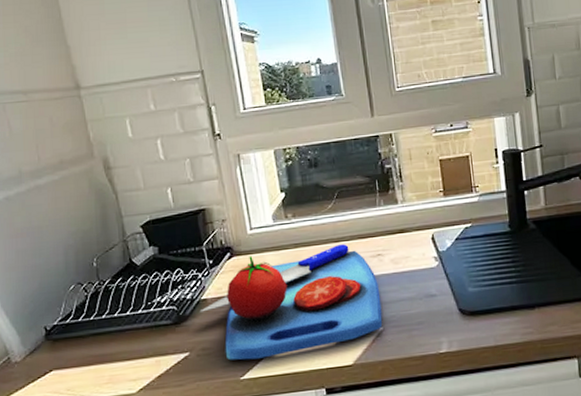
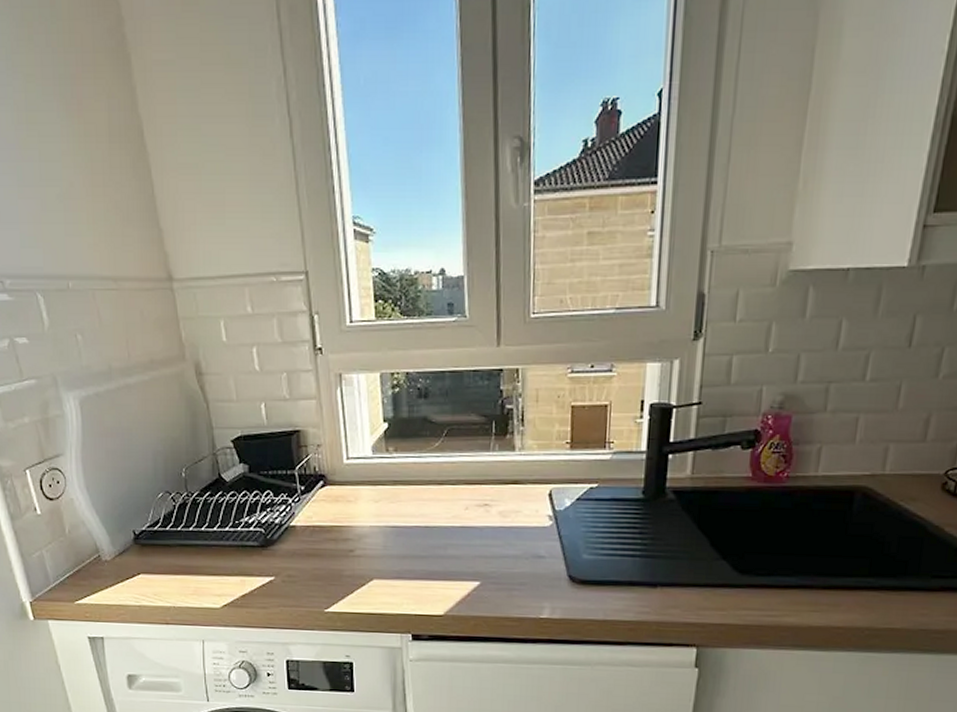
chopping board: present [199,244,383,361] -> none [287,487,482,595]

